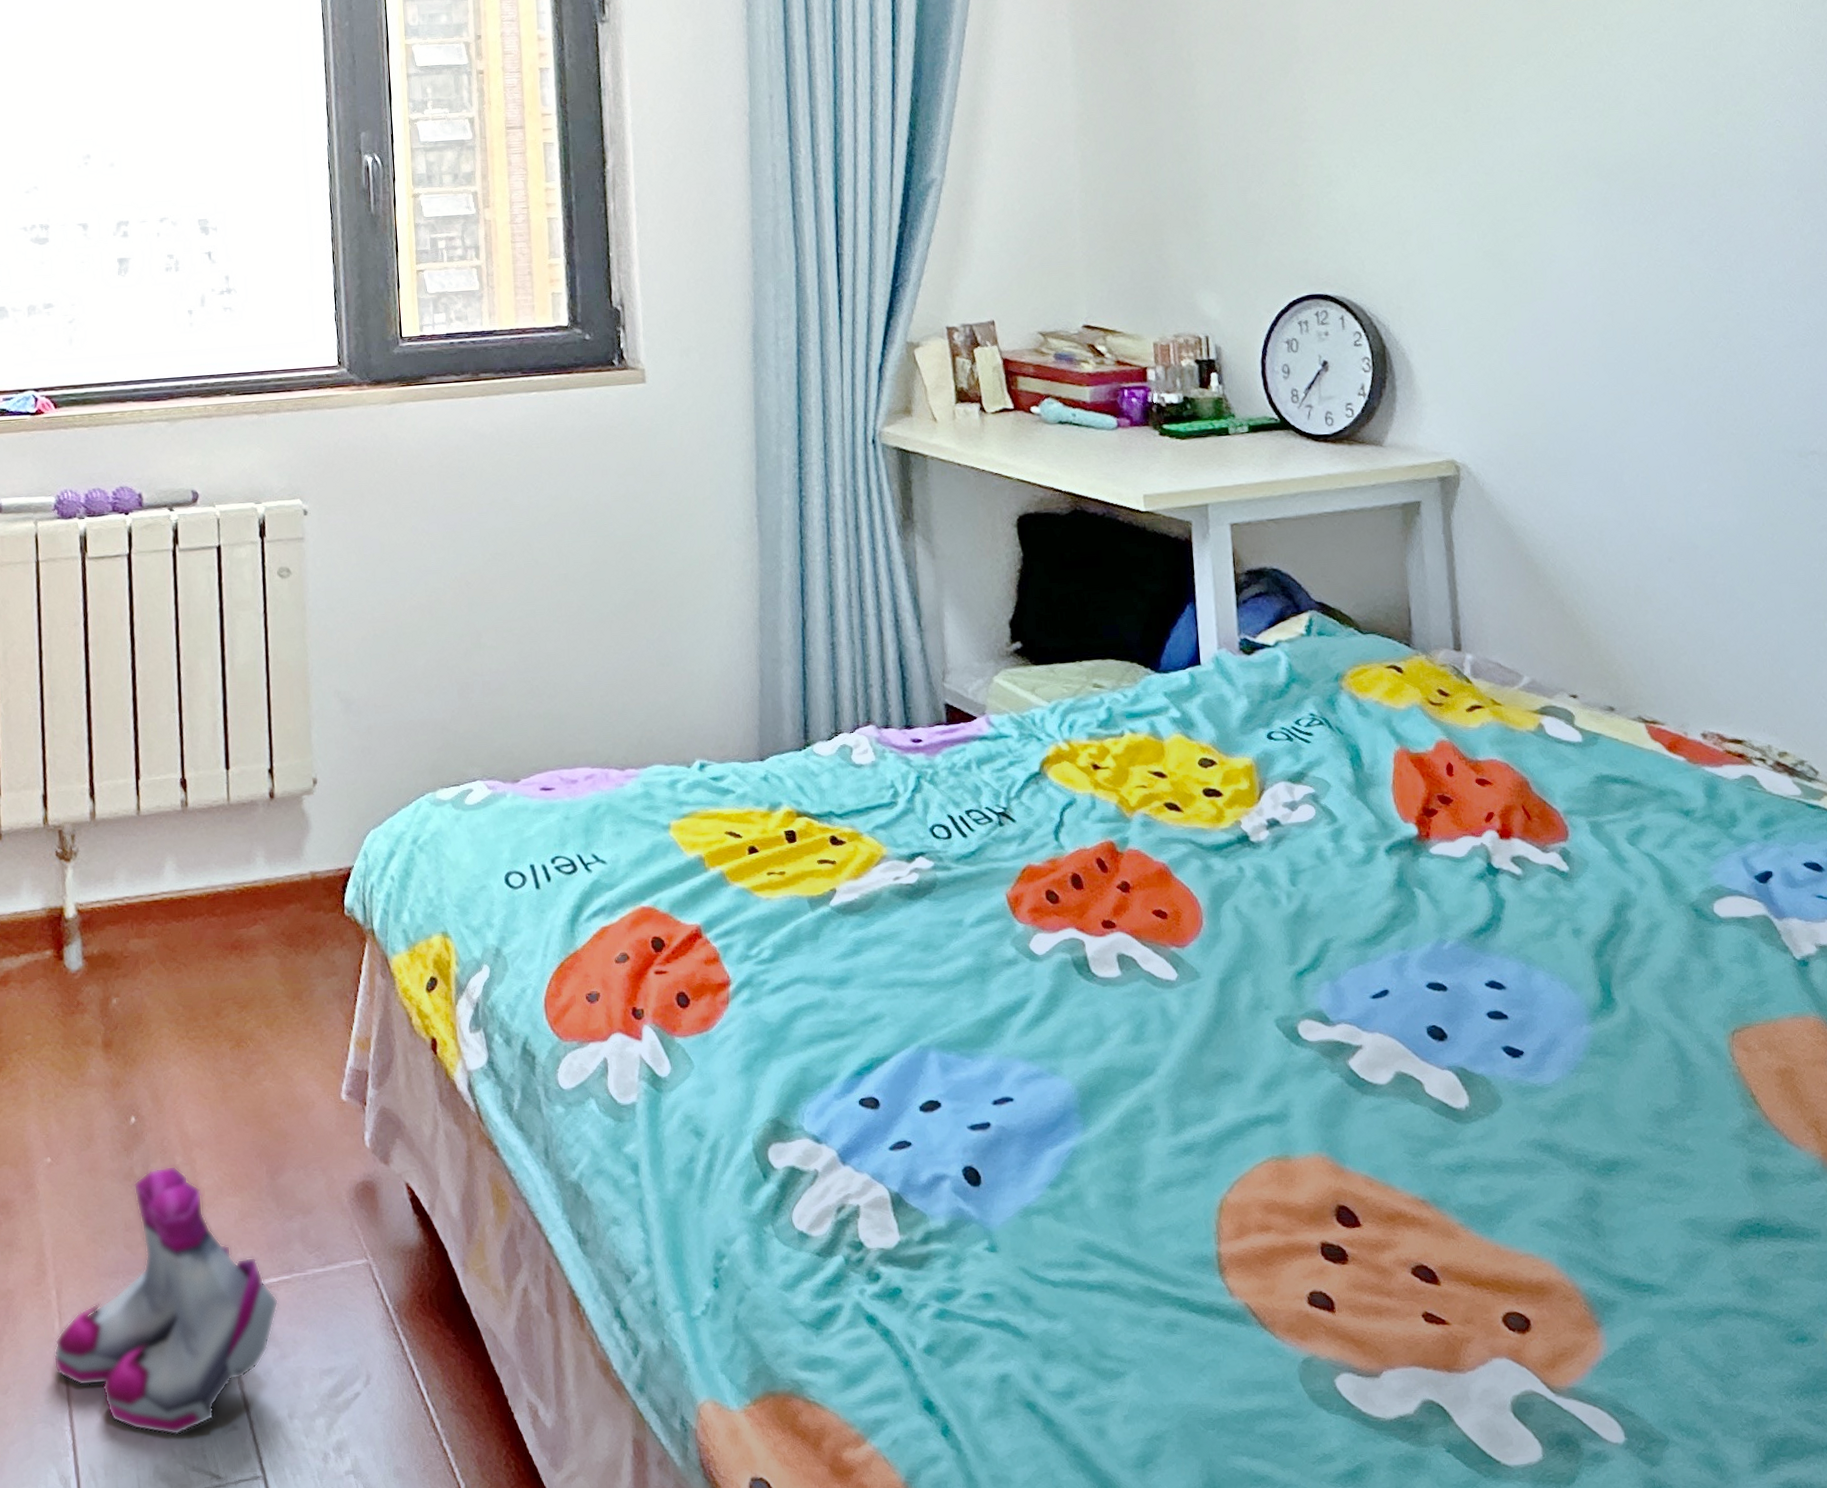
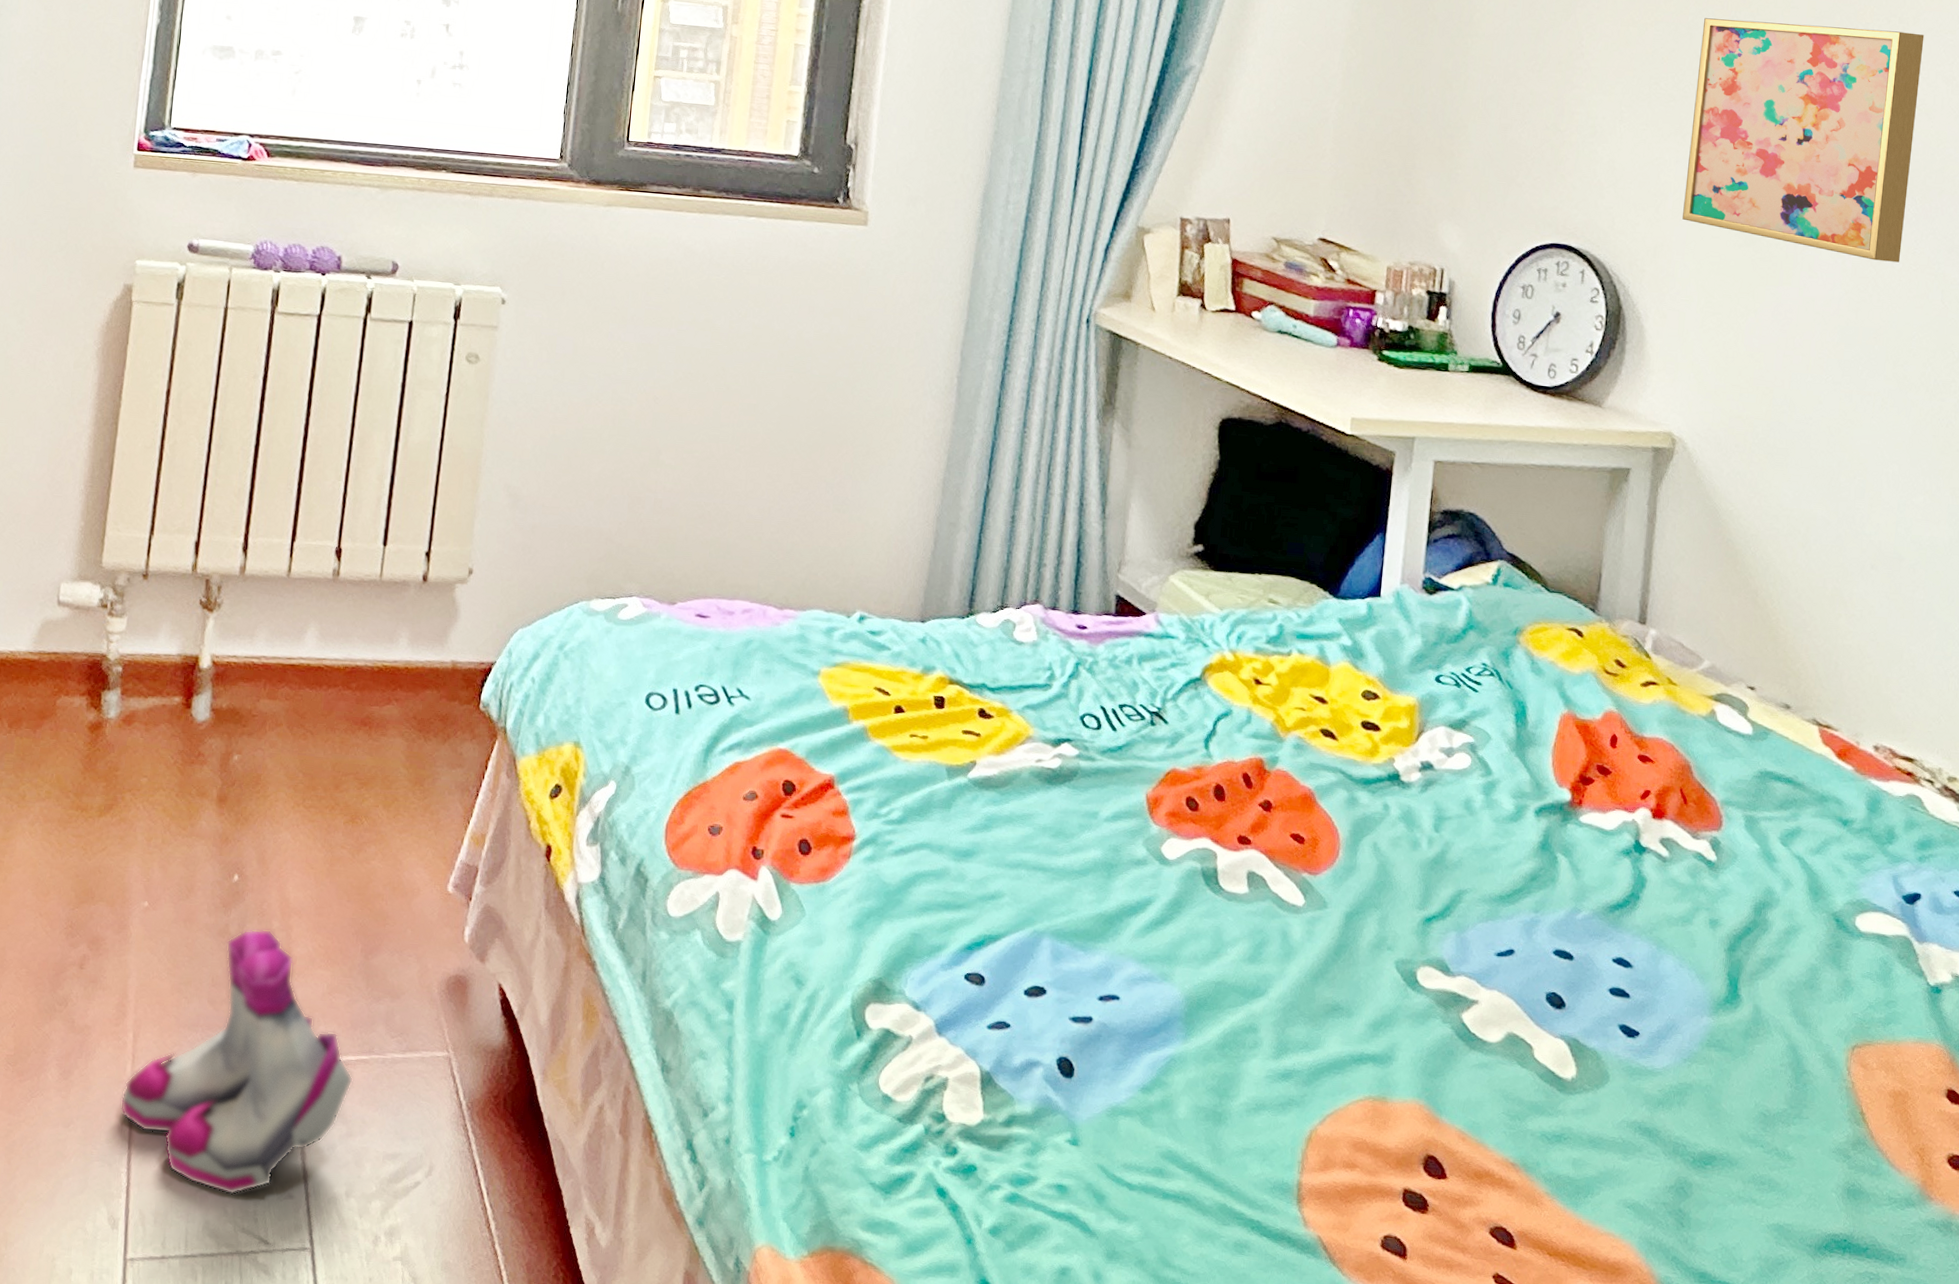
wall art: none [1417,37,1645,263] -> present [1682,18,1925,263]

